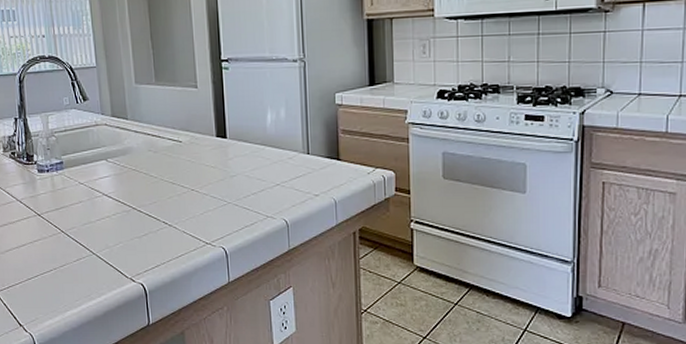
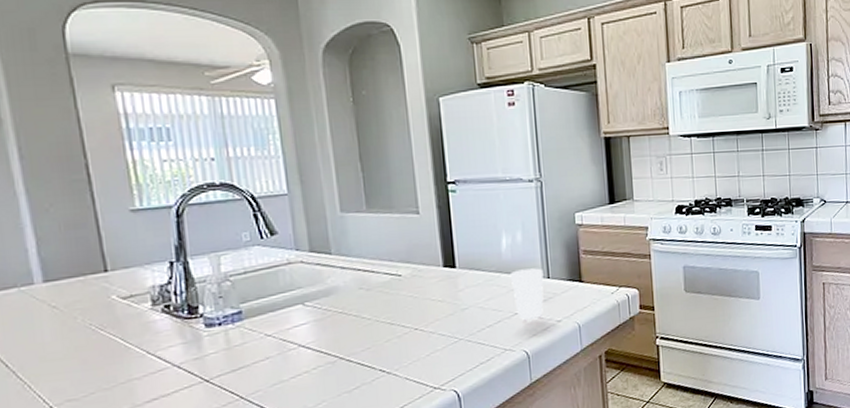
cup: none [273,144,304,191] -> present [509,268,544,320]

